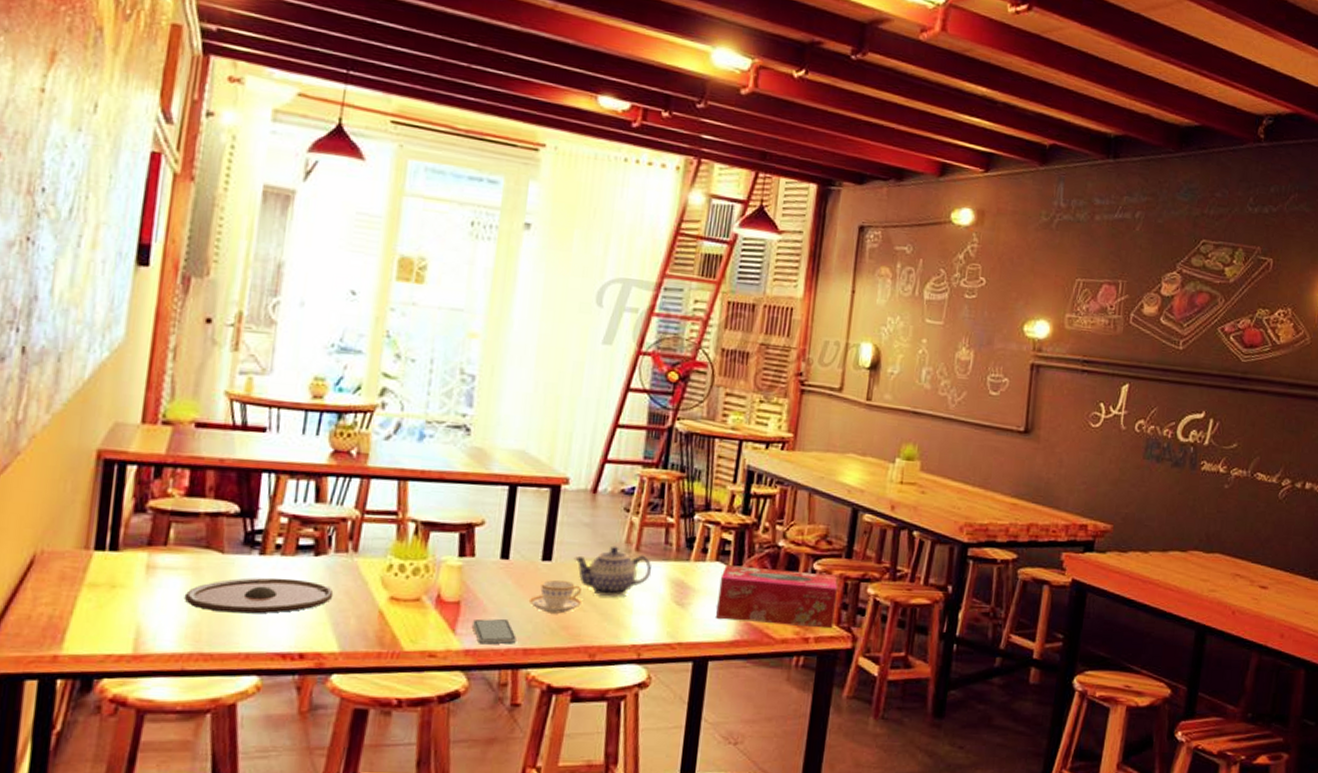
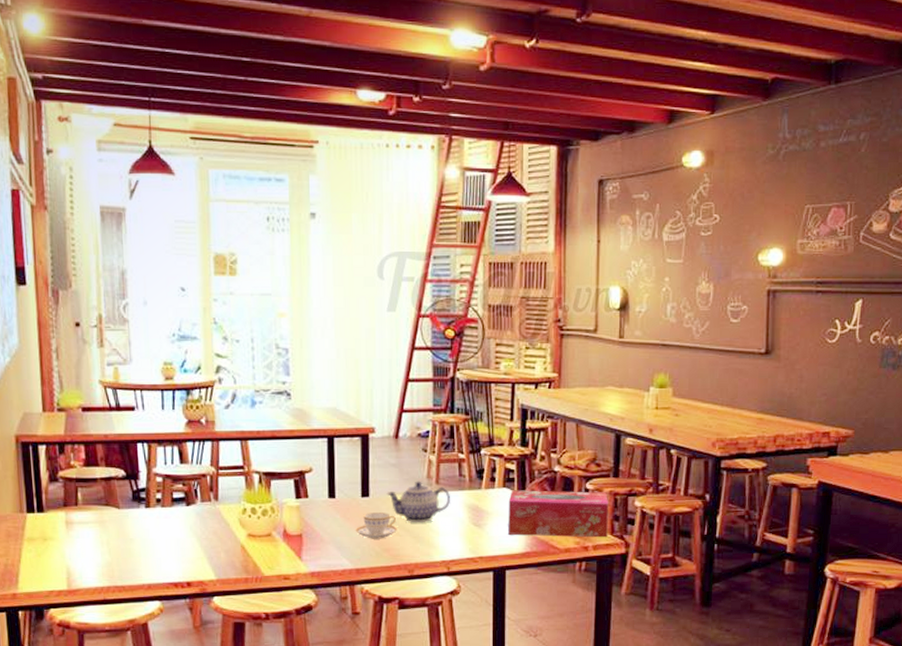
plate: present [184,577,334,614] -> none [96,525,205,554]
smartphone: present [471,618,517,644] -> none [313,545,349,567]

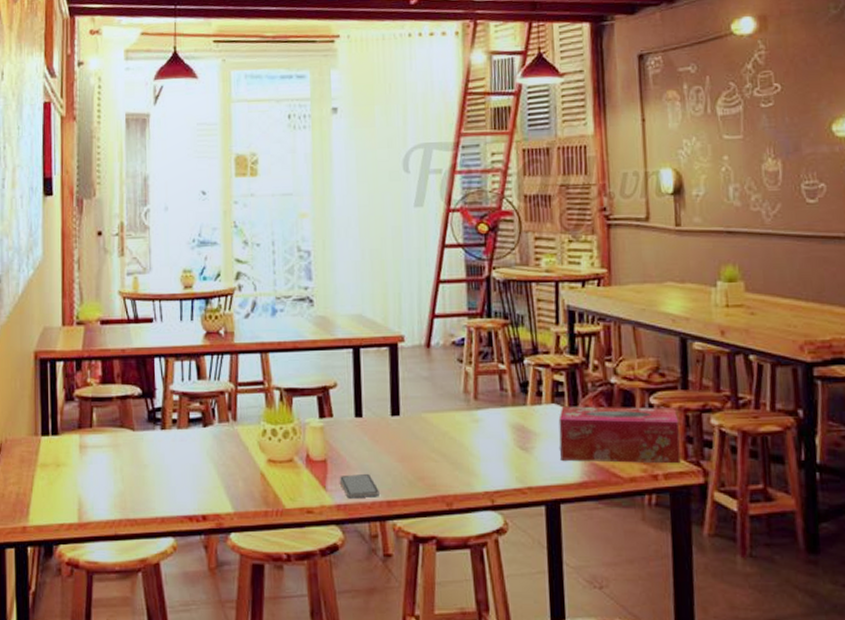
smartphone: none [313,545,349,567] -> present [339,473,379,499]
teacup: present [355,513,398,539] -> none [385,434,433,466]
teapot: present [386,481,451,523] -> none [419,396,493,447]

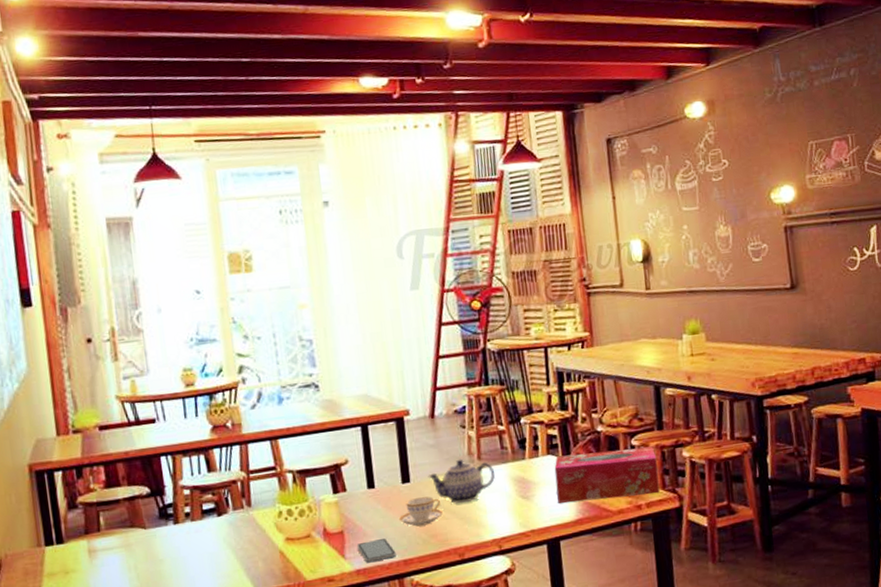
teacup: none [385,434,433,466] -> present [398,496,444,527]
teapot: none [419,396,493,447] -> present [428,459,496,504]

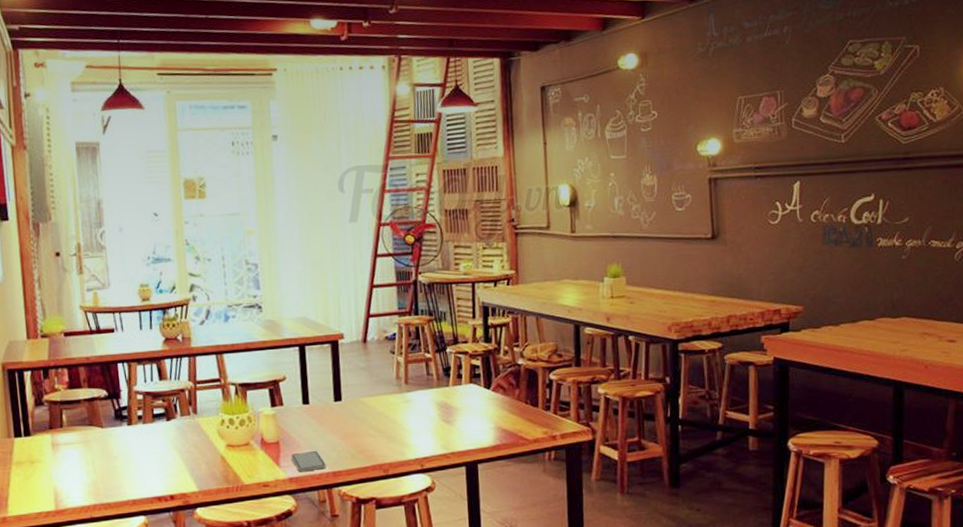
teacup: present [398,496,444,527] -> none [329,415,371,442]
teapot: present [428,459,496,504] -> none [358,382,421,424]
tissue box: present [554,446,660,503] -> none [476,381,574,429]

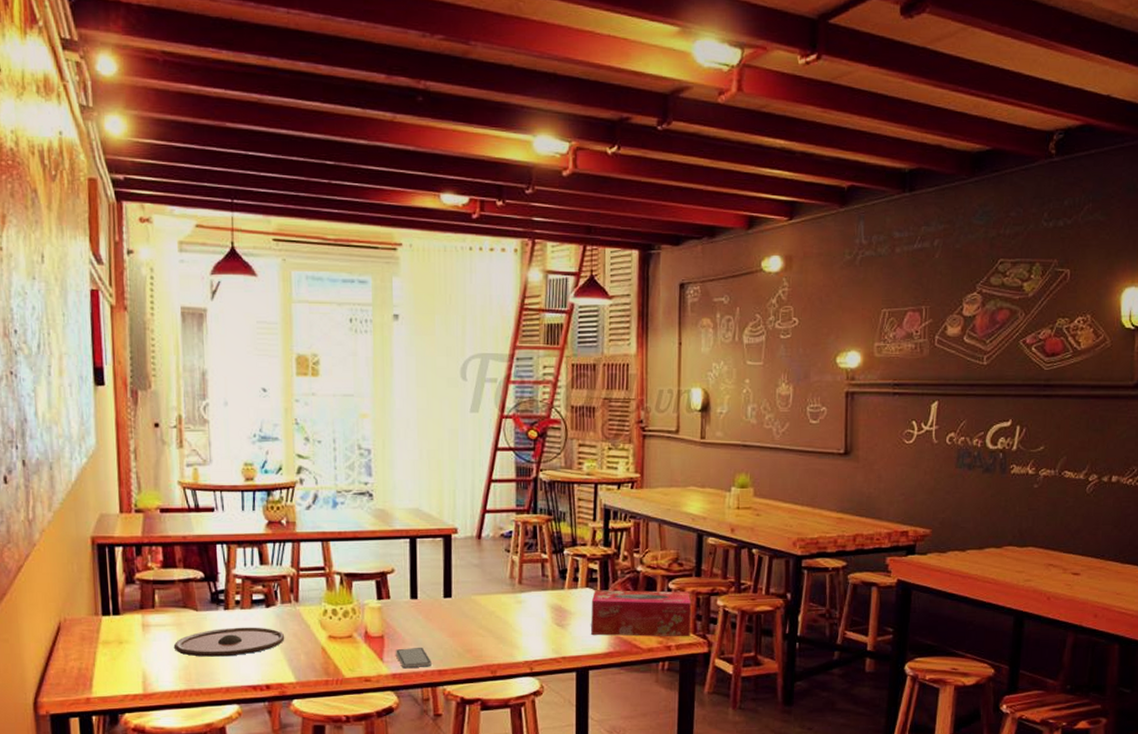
plate: none [82,440,186,472] -> present [173,627,285,657]
tissue box: none [476,381,574,429] -> present [591,590,691,637]

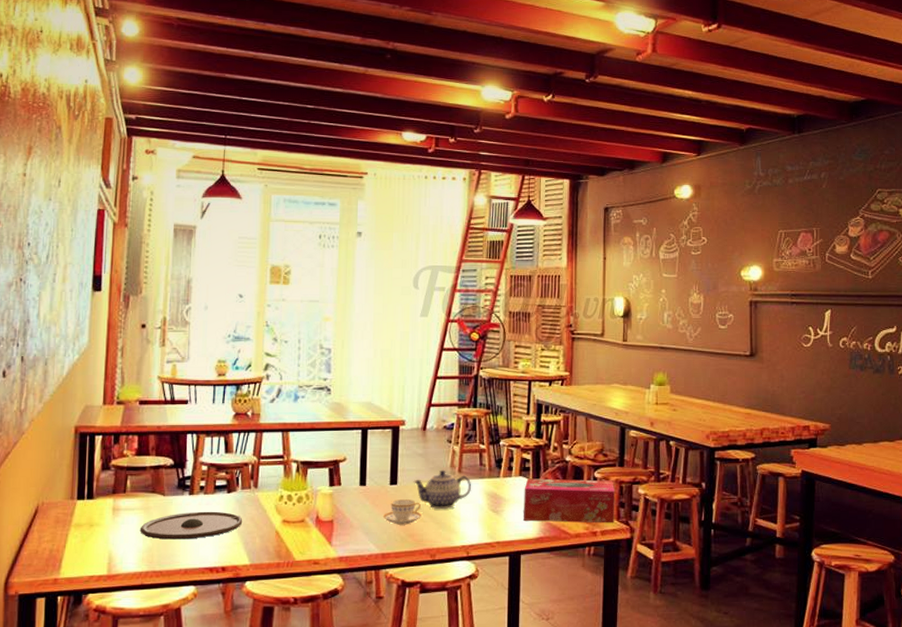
smartphone: present [395,647,432,669] -> none [343,531,376,552]
teacup: none [437,613,481,640] -> present [382,499,423,525]
teapot: none [469,581,534,624] -> present [413,470,472,510]

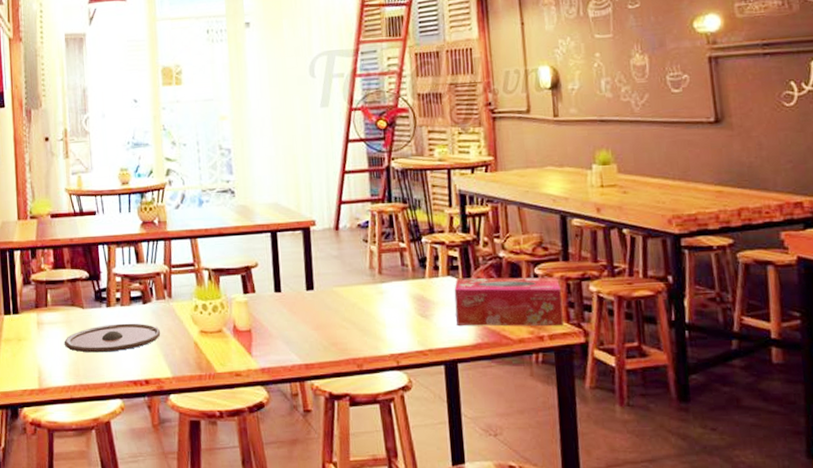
teacup: present [382,499,423,525] -> none [302,305,345,333]
teapot: present [413,470,472,510] -> none [330,272,396,316]

